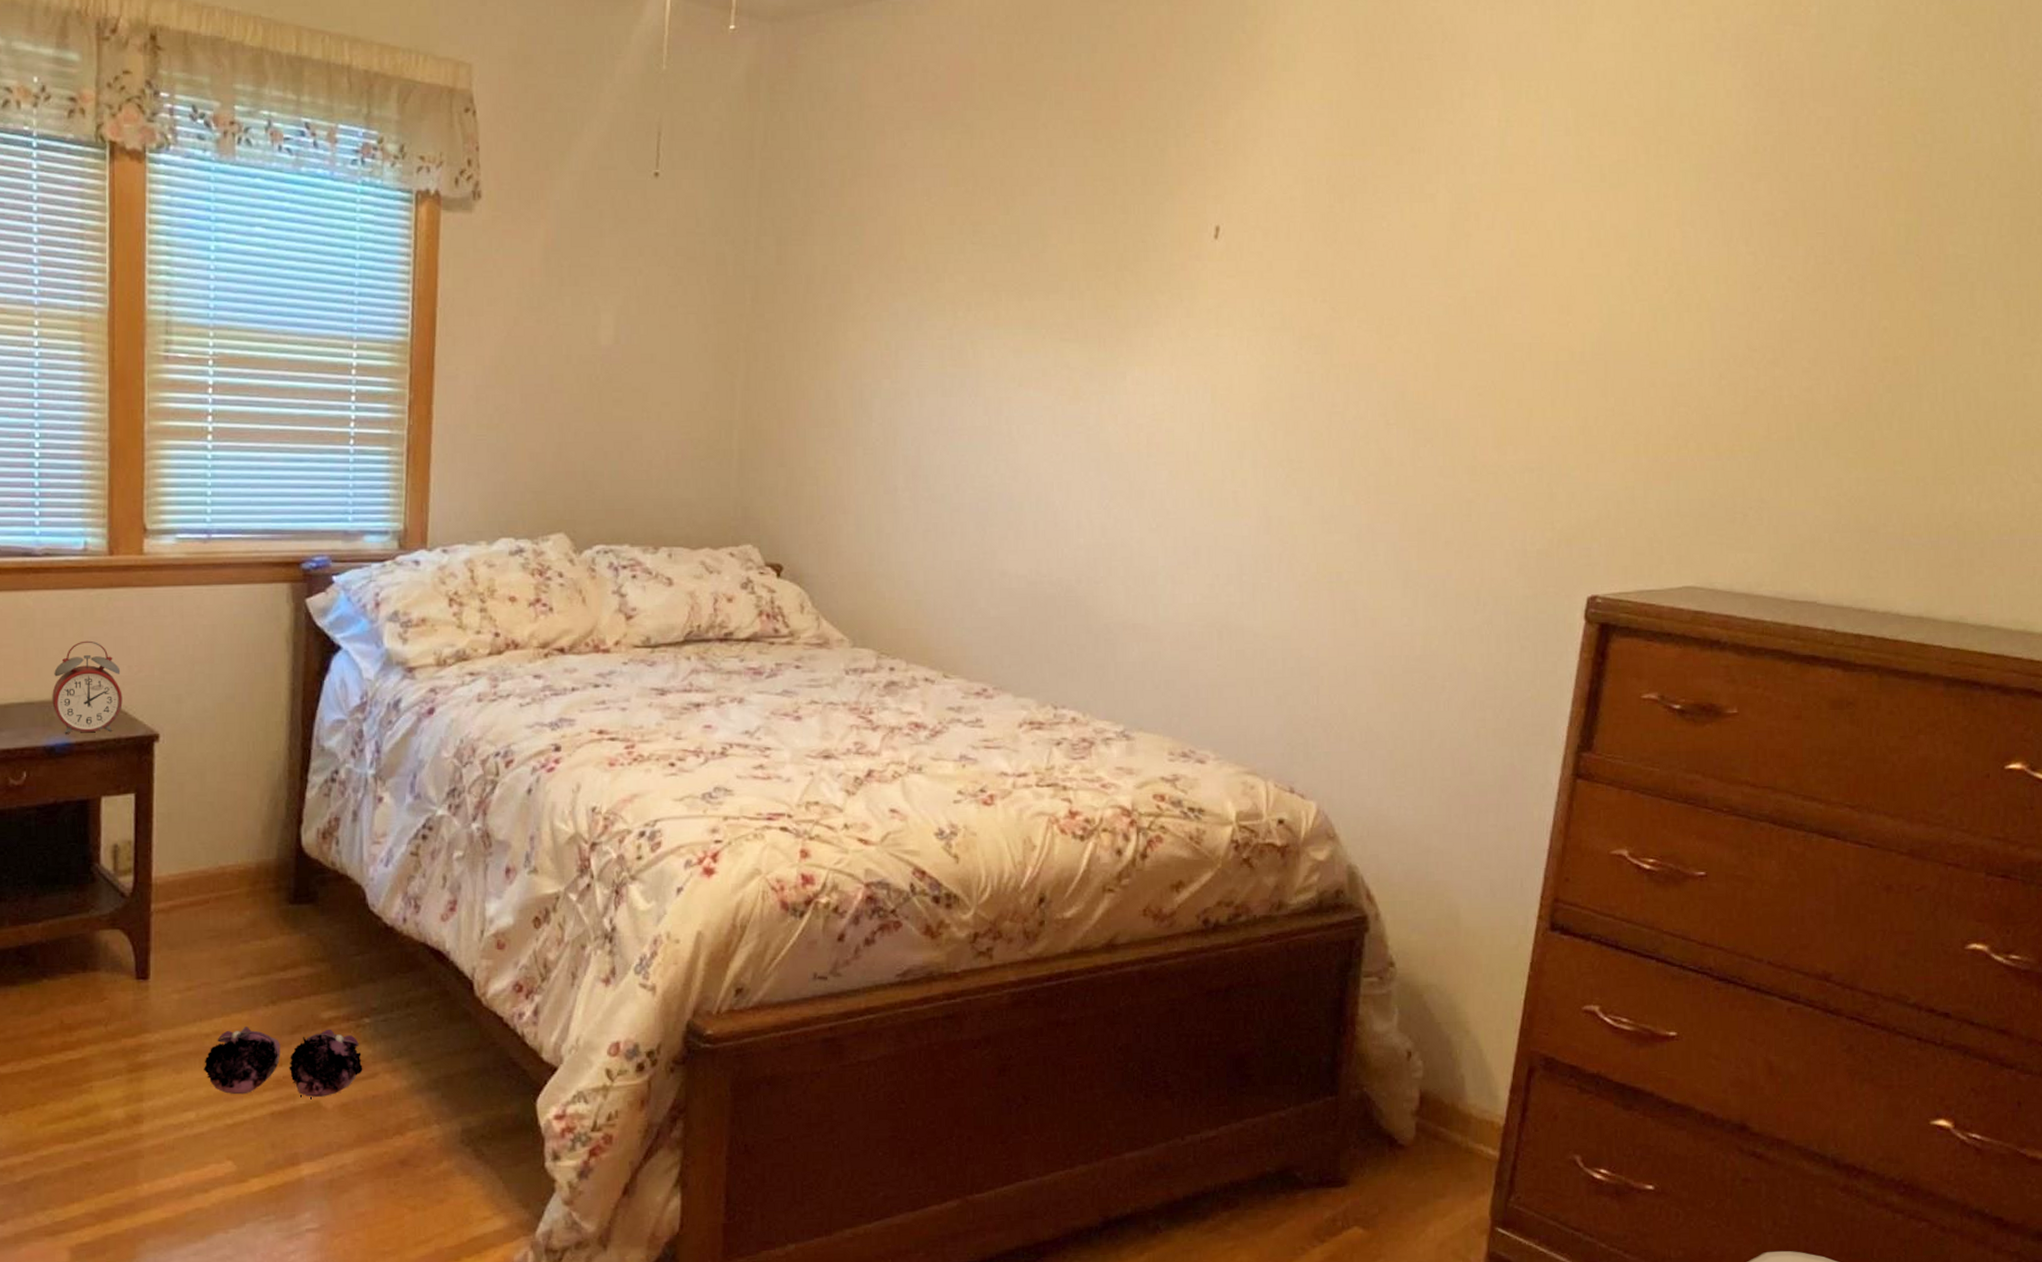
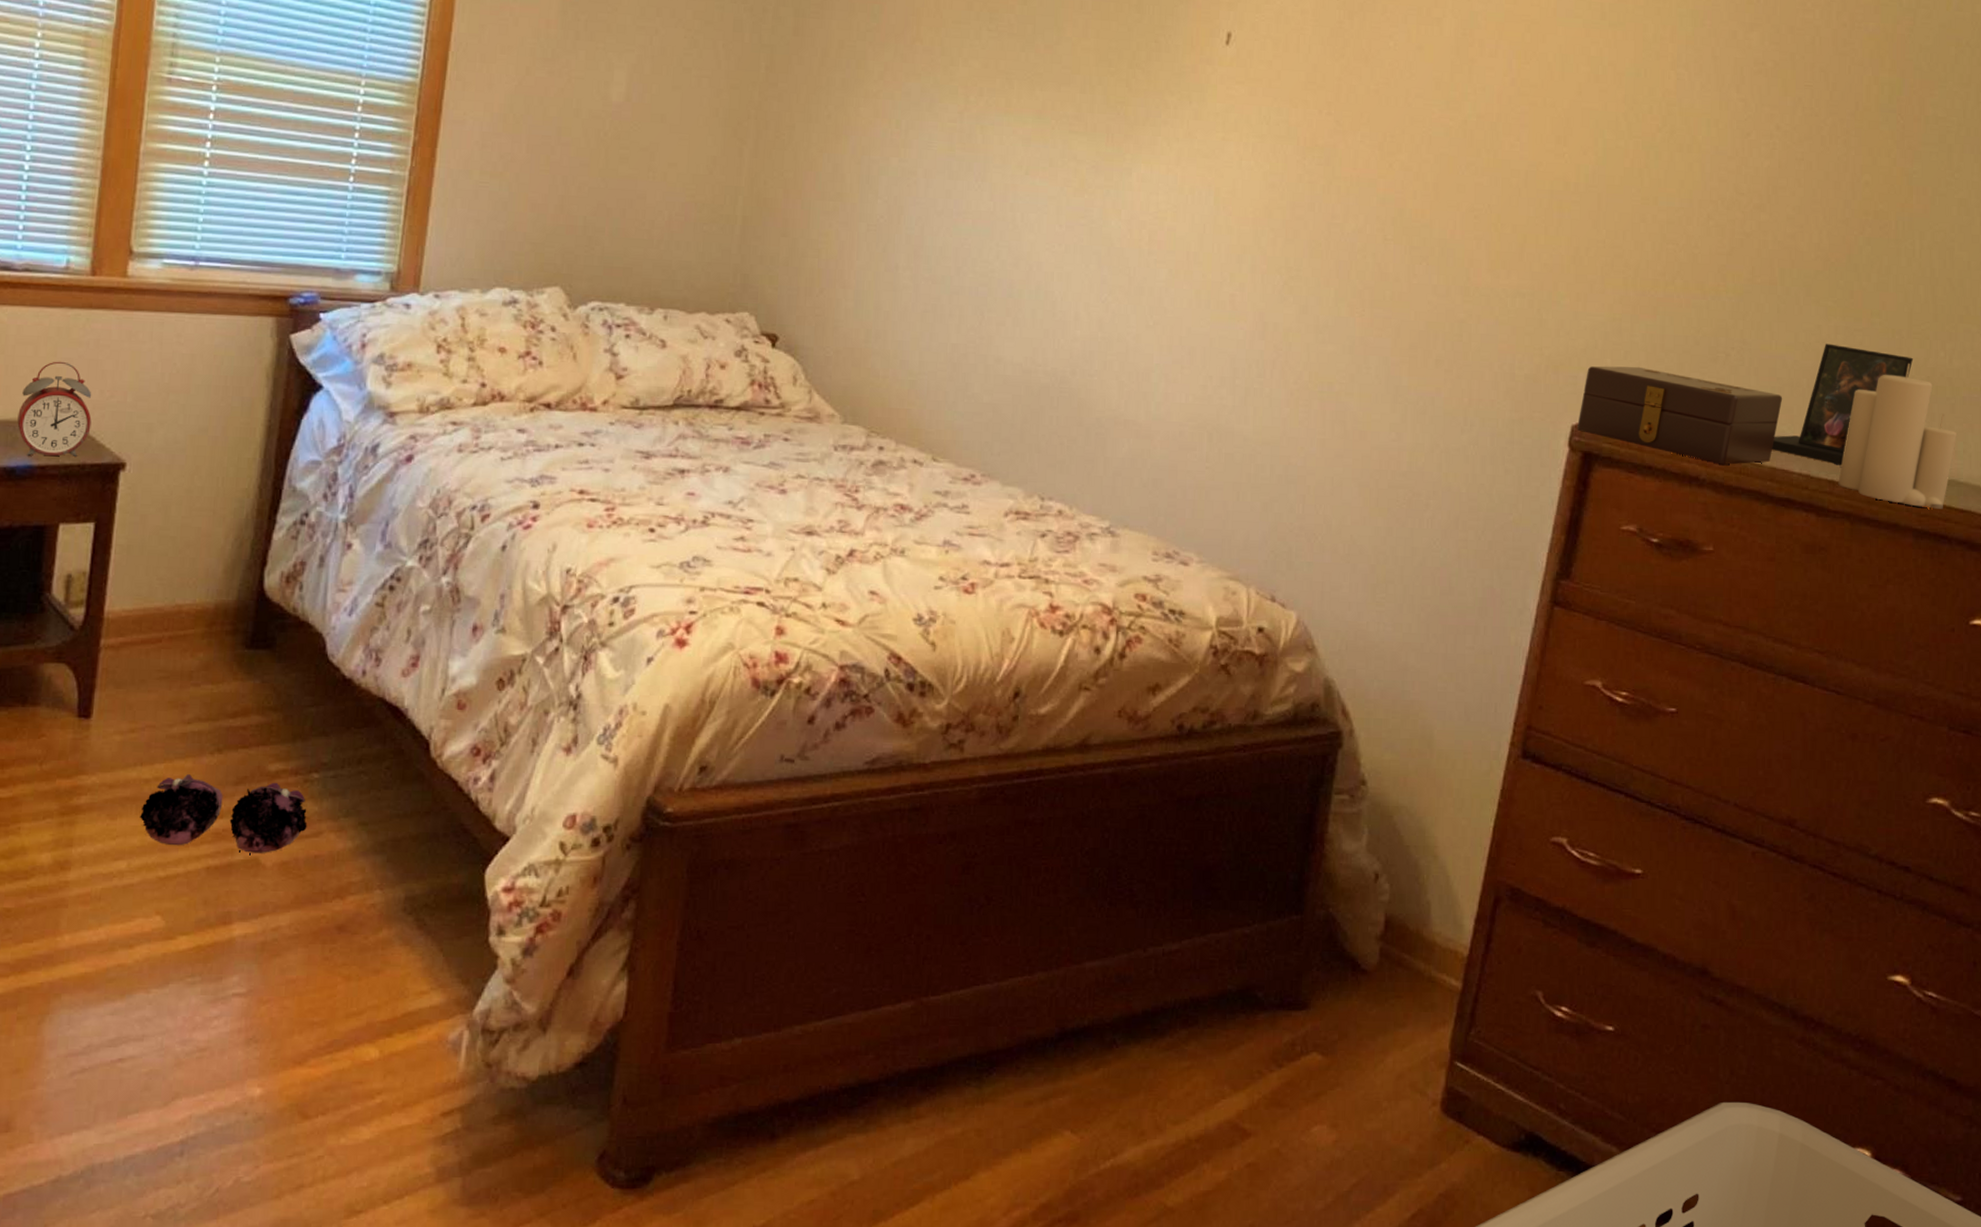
jewelry box: none [1592,533,1804,626] -> present [1576,365,1783,465]
photo frame: none [1794,496,1940,619] -> present [1772,343,1914,465]
candle: none [1864,511,1987,656] -> present [1838,364,1957,509]

